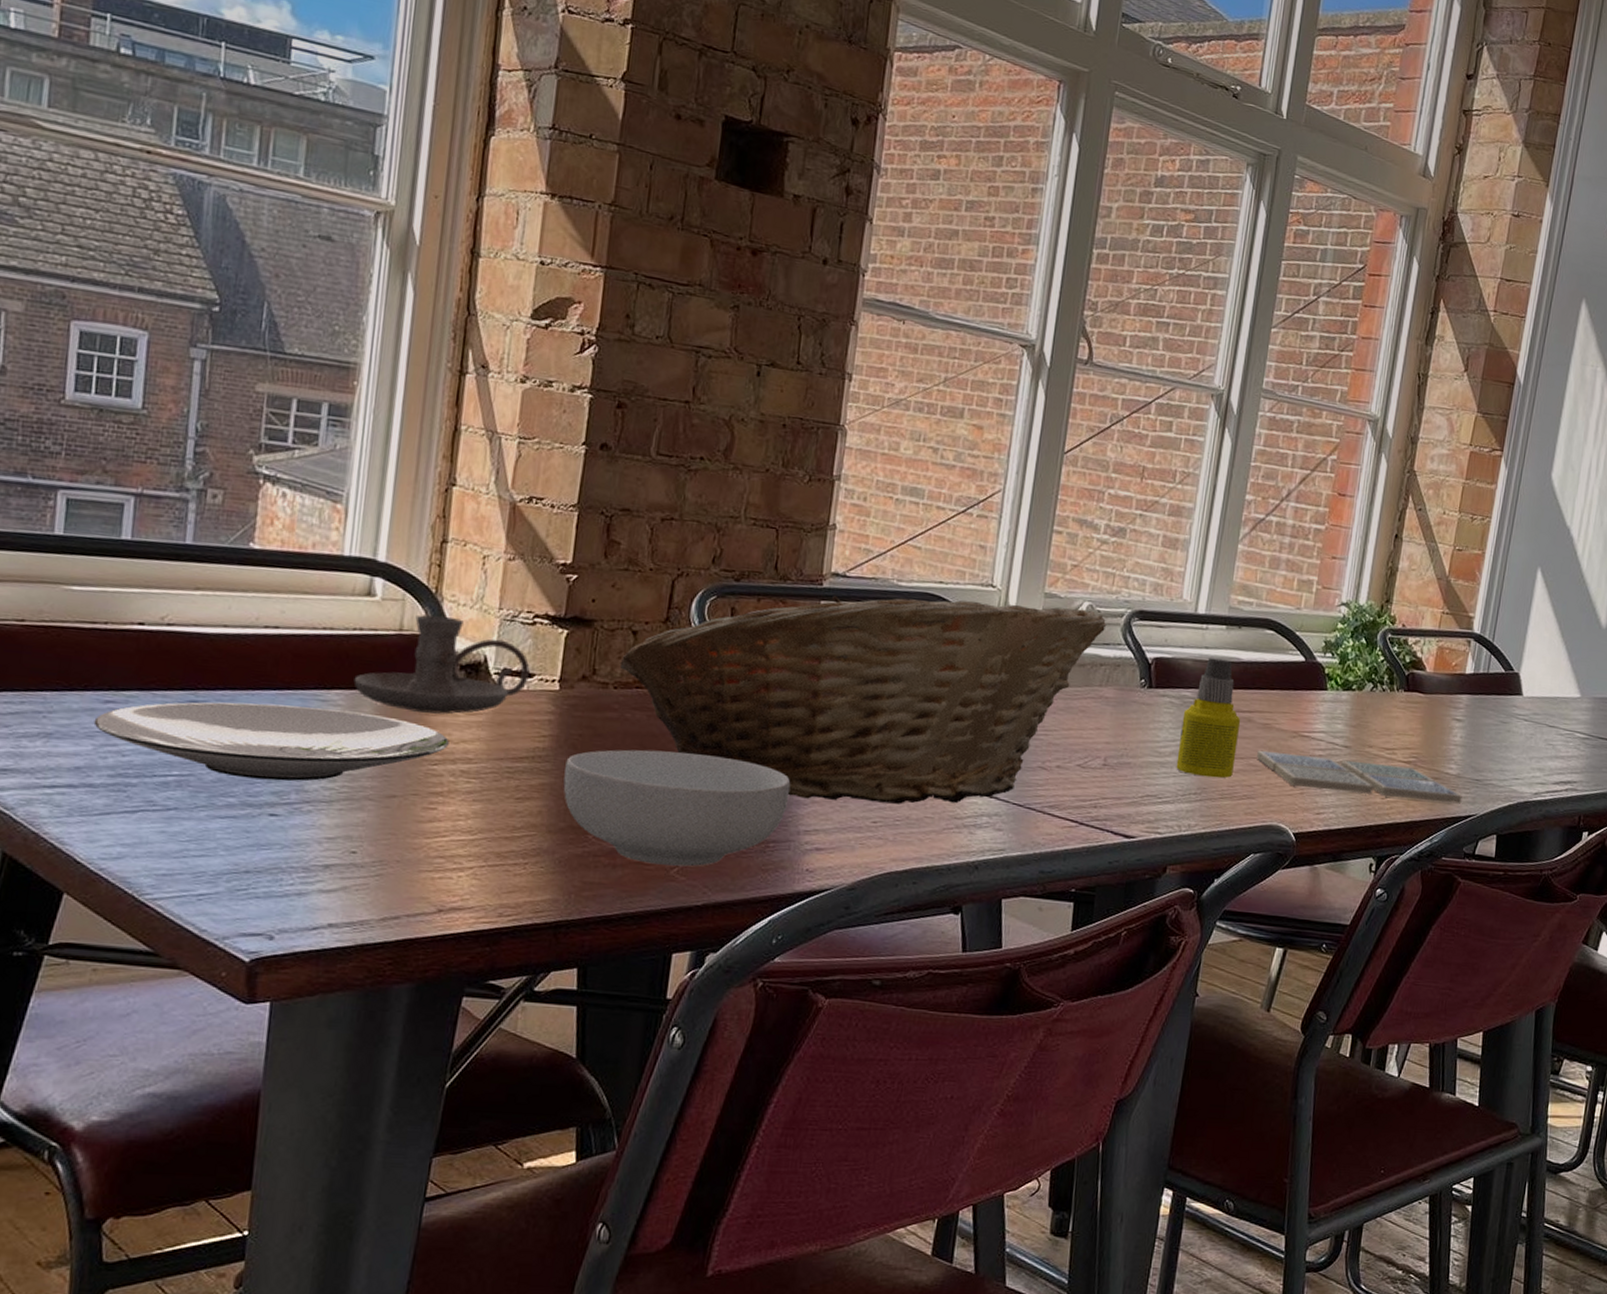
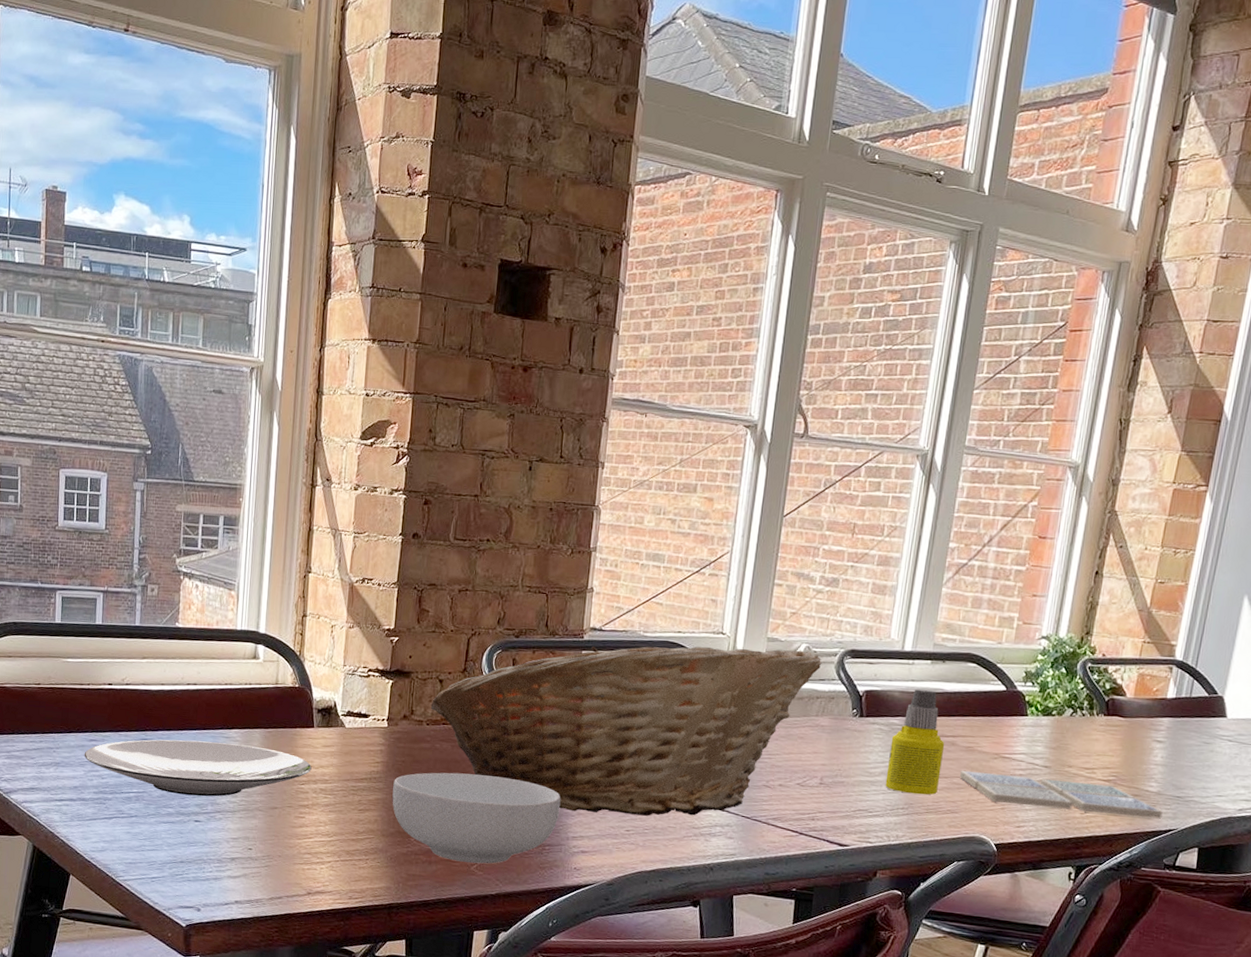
candle holder: present [354,615,530,714] -> none [246,672,366,747]

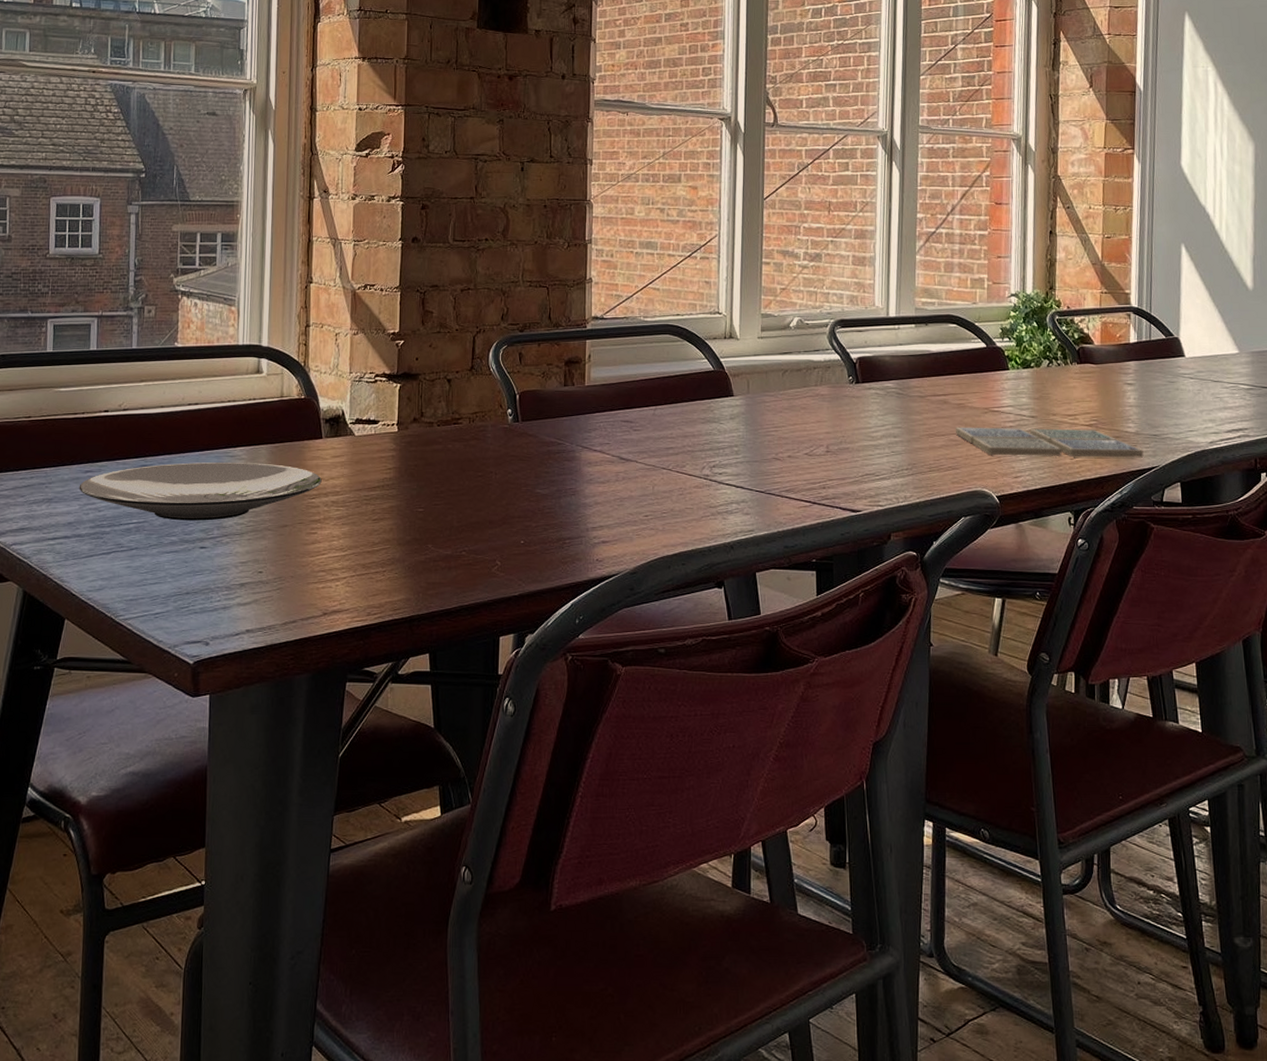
cereal bowl: present [392,772,561,864] -> none [407,472,578,564]
fruit basket: present [430,645,822,816] -> none [440,324,815,501]
bottle: present [885,689,945,795] -> none [887,352,938,454]

